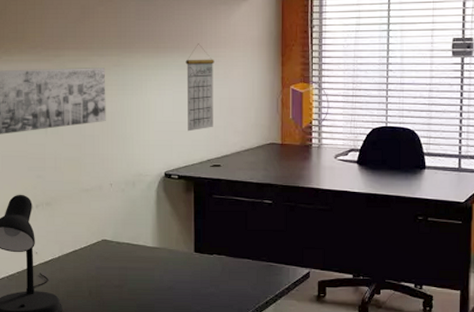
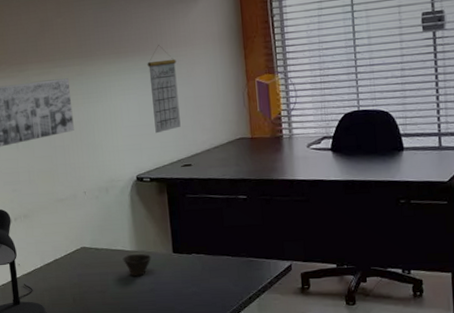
cup: none [143,251,173,273] -> present [122,254,152,276]

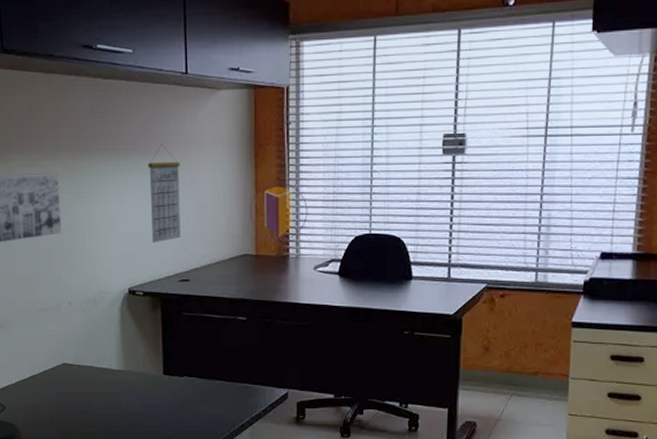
cup: present [122,254,152,276] -> none [108,374,140,398]

